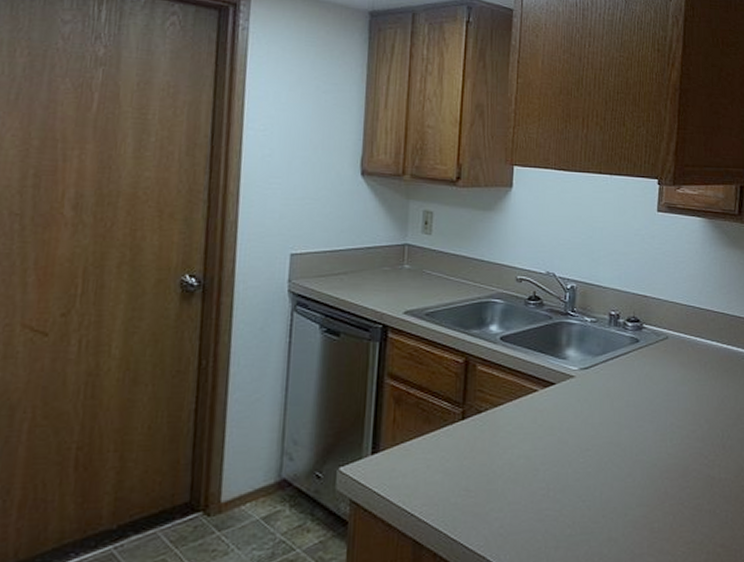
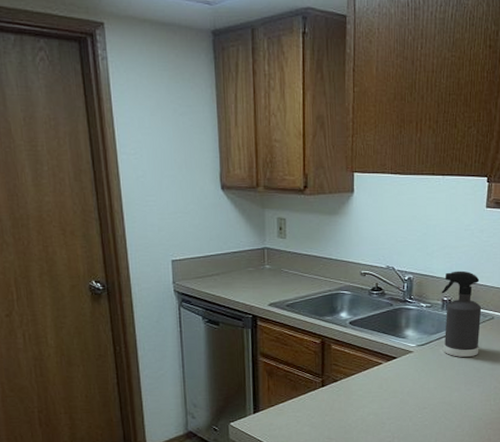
spray bottle: none [608,280,654,385] -> present [441,270,482,357]

